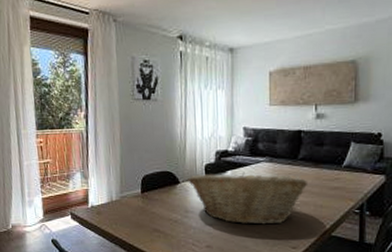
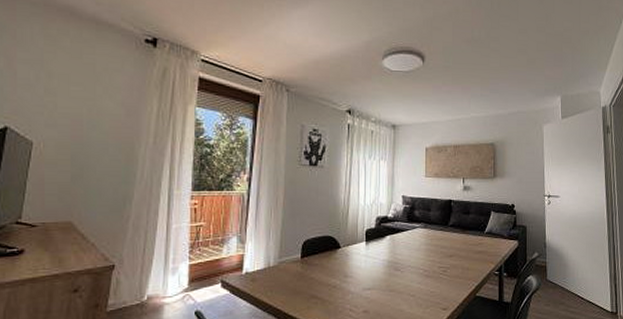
fruit basket: present [188,172,308,225] -> none [349,237,457,288]

